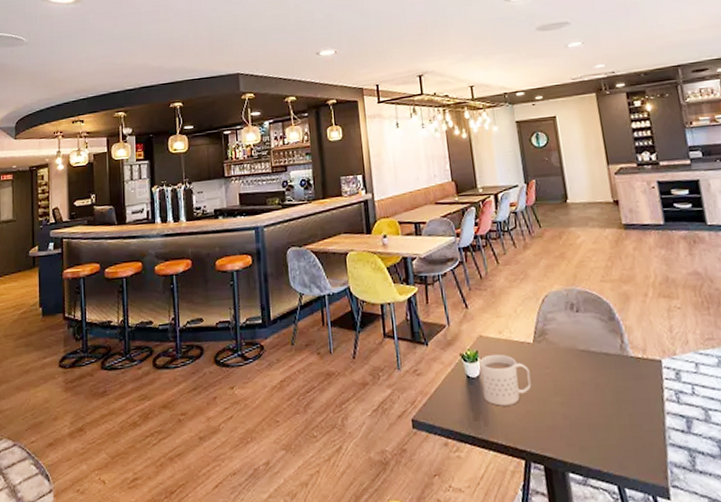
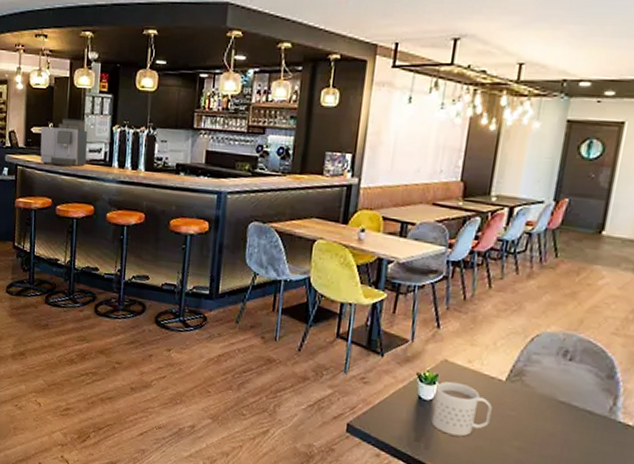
coffee machine: none [83,186,130,233] -> present [40,118,88,168]

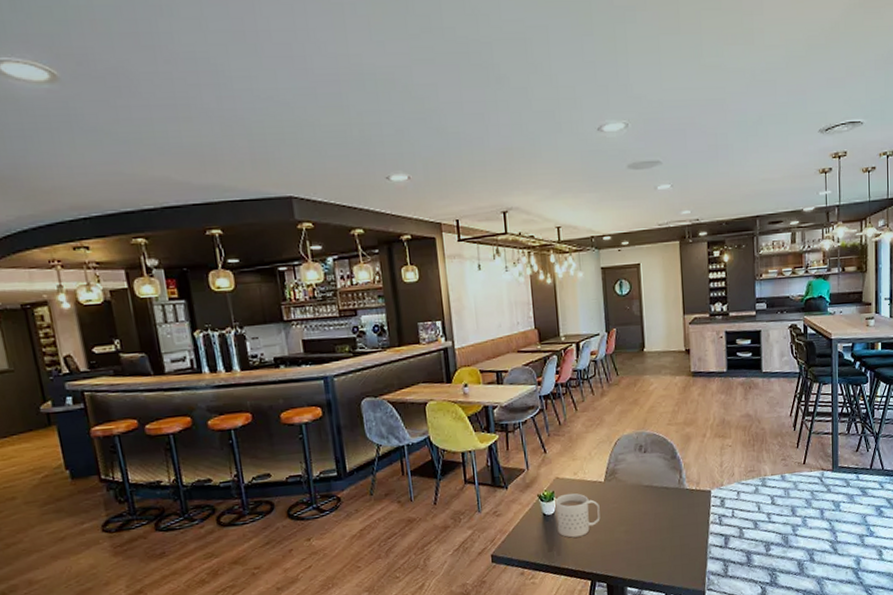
coffee machine: present [40,118,88,168] -> none [104,330,171,385]

